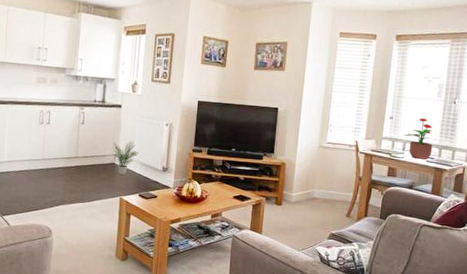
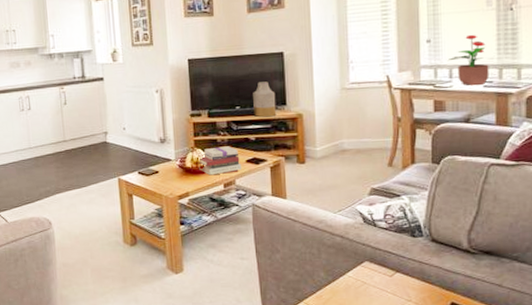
potted plant: present [113,141,138,176] -> none [101,115,130,154]
books: none [192,181,229,206] -> present [197,146,242,176]
vase: none [246,130,267,162] -> present [253,81,277,118]

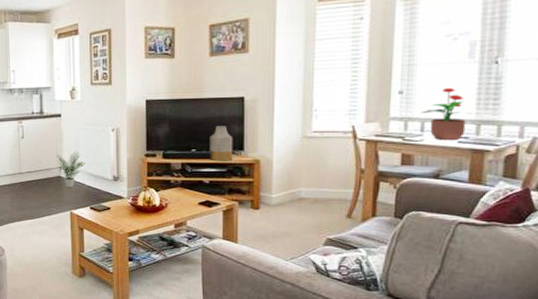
potted plant: none [101,115,130,154] -> present [57,151,85,189]
books: present [197,146,242,176] -> none [149,188,194,215]

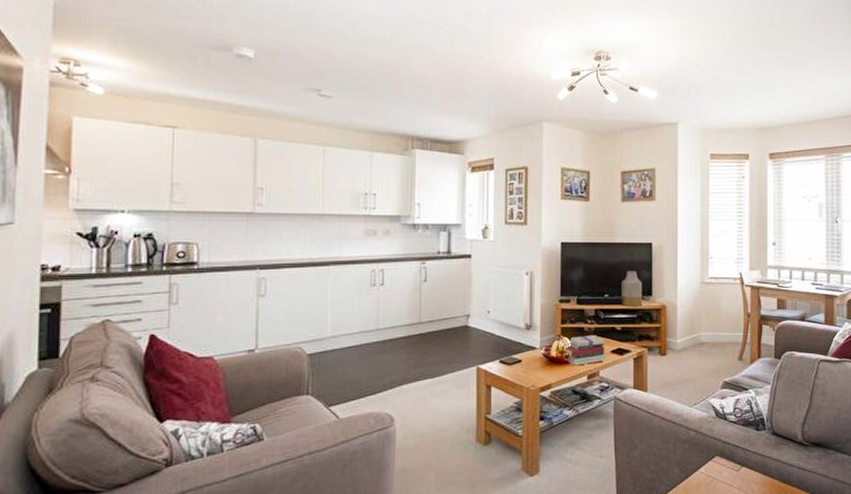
potted plant: present [57,151,85,189] -> none [464,296,495,340]
books: none [149,188,194,215] -> present [563,335,606,366]
potted flower: present [421,88,466,140] -> none [789,242,820,287]

